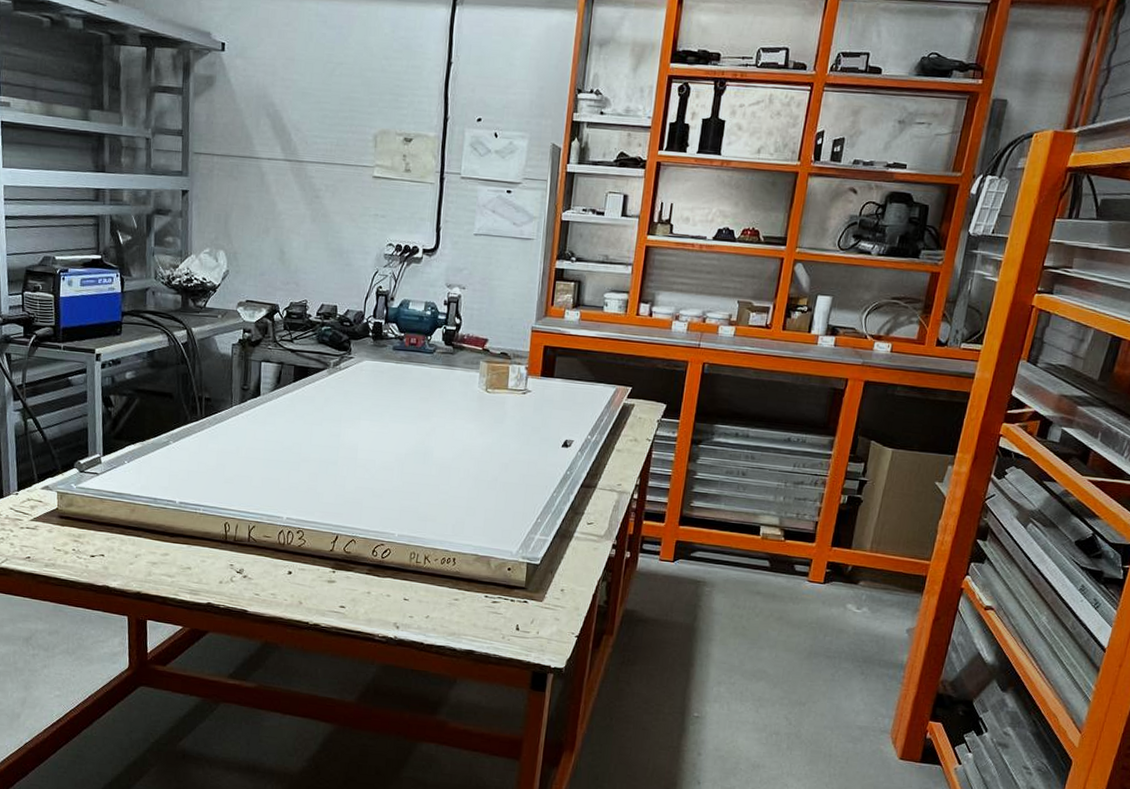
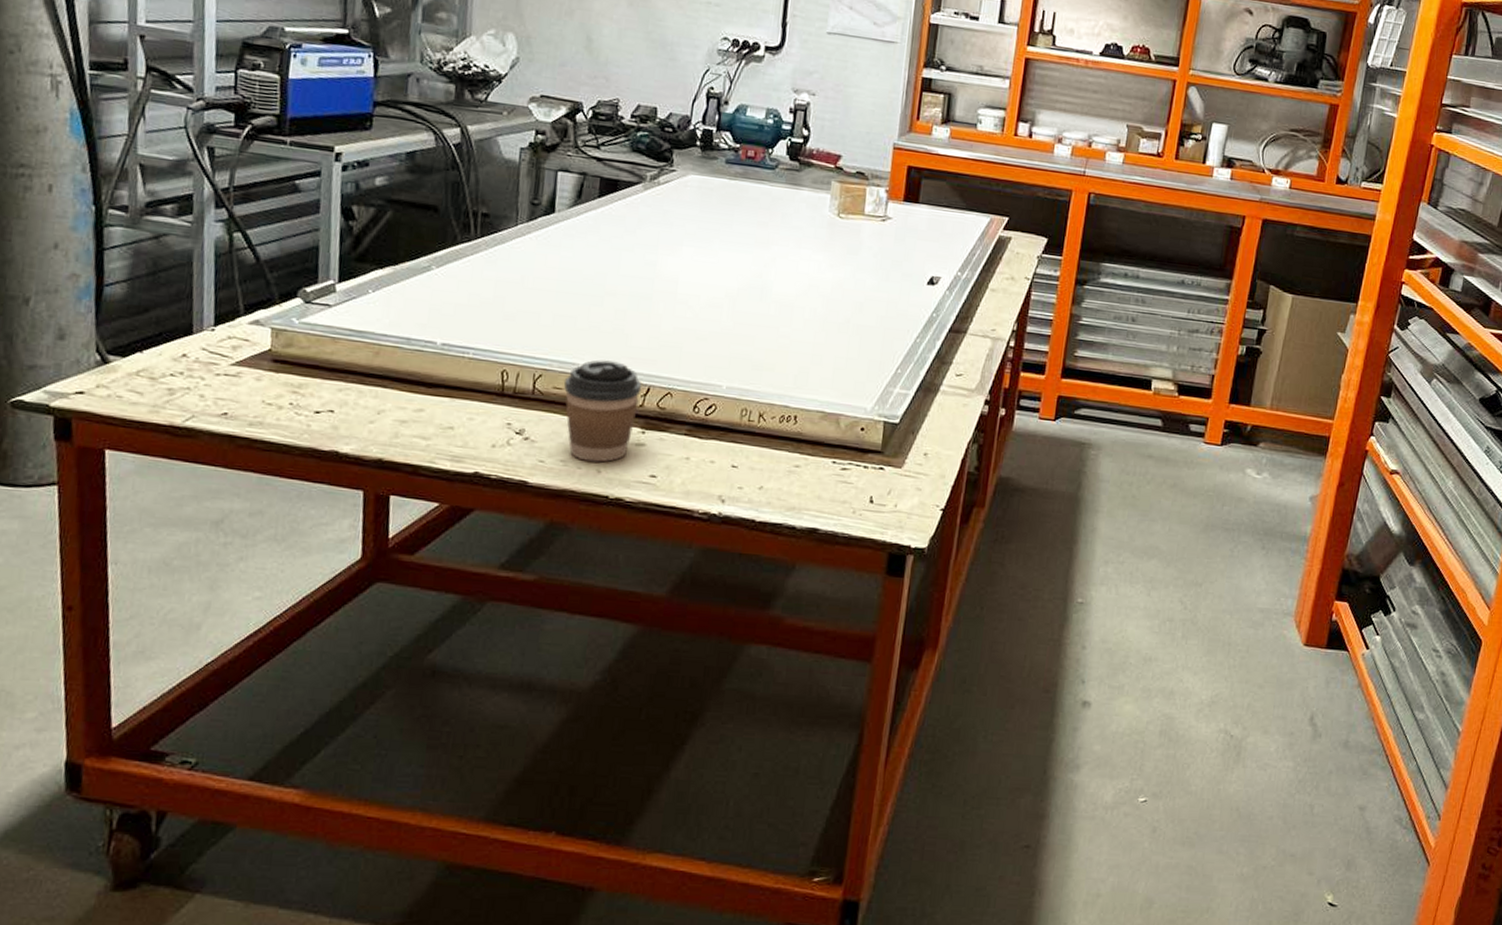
coffee cup: none [271,513,332,596] -> present [563,359,642,462]

